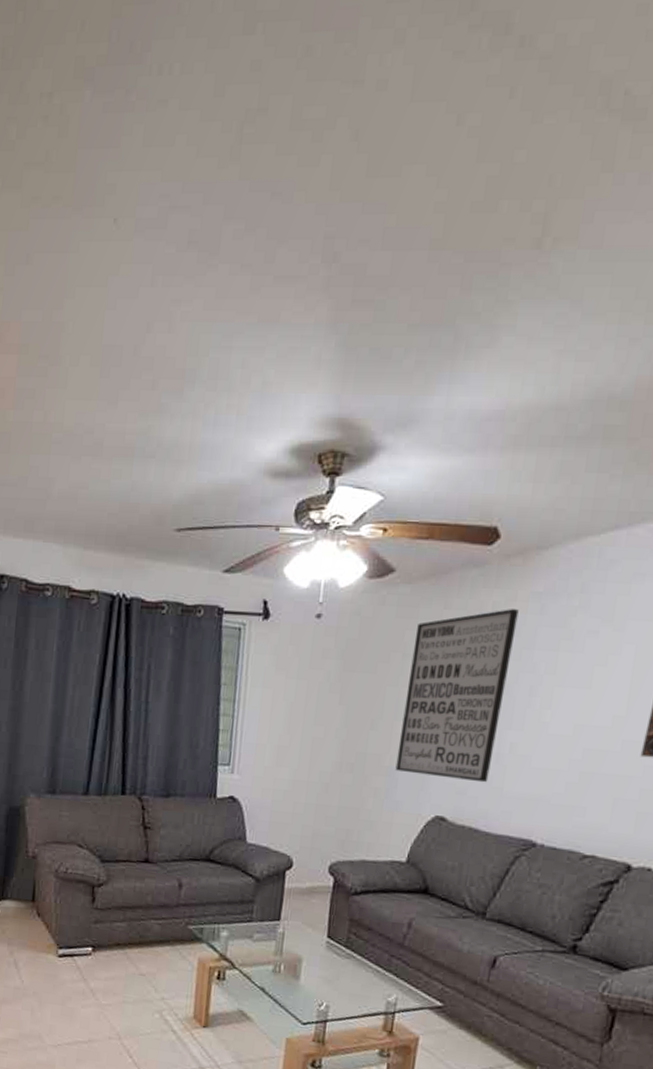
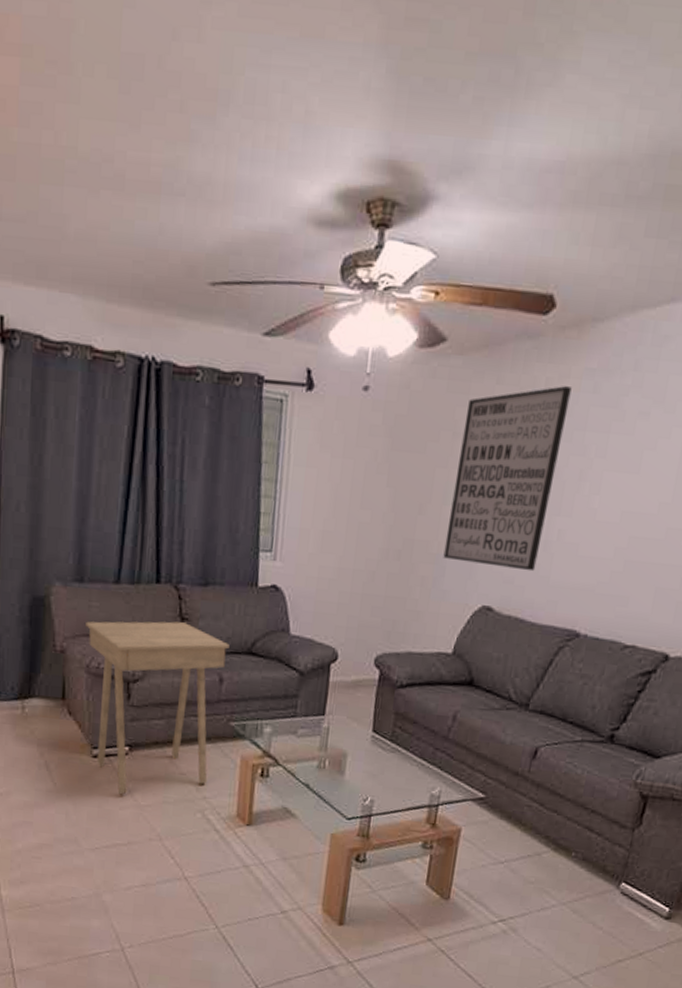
side table: none [56,829,189,994] -> present [86,621,229,795]

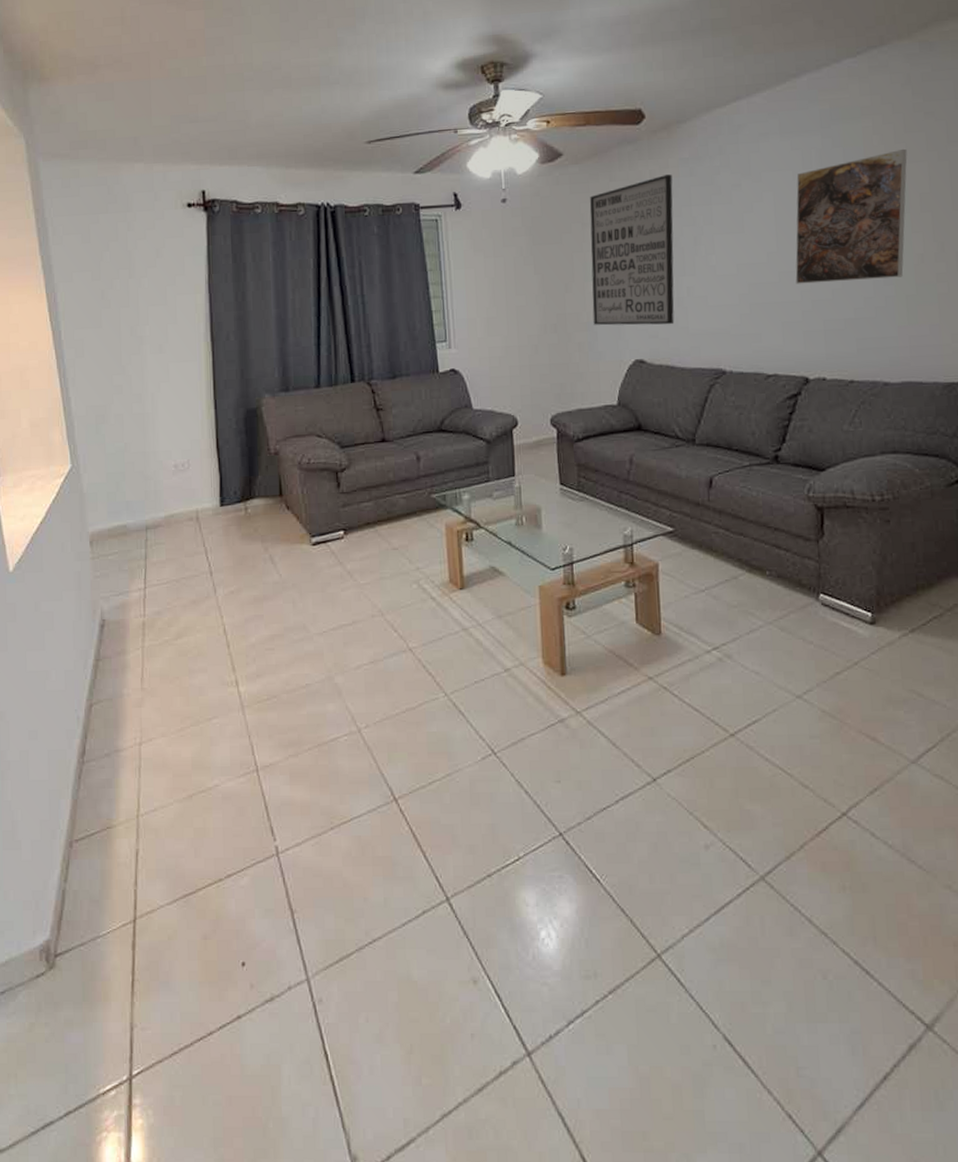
side table: present [86,621,229,795] -> none [294,412,421,577]

